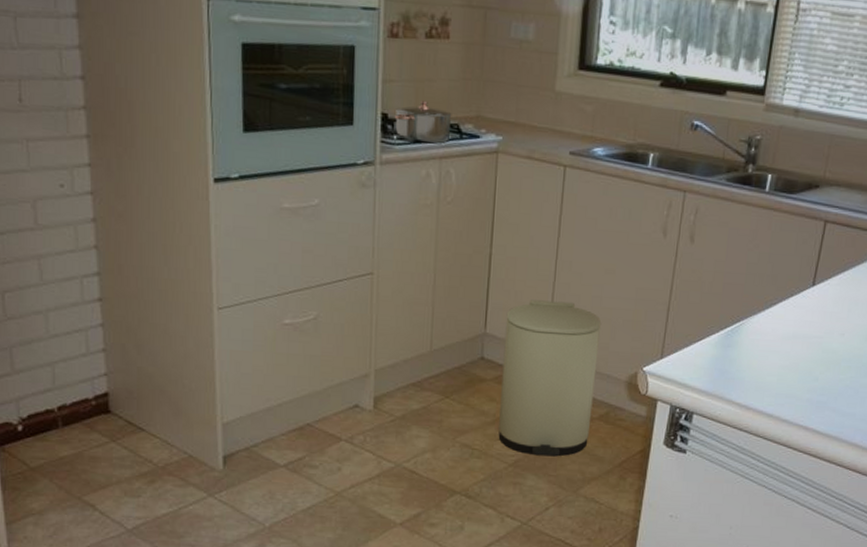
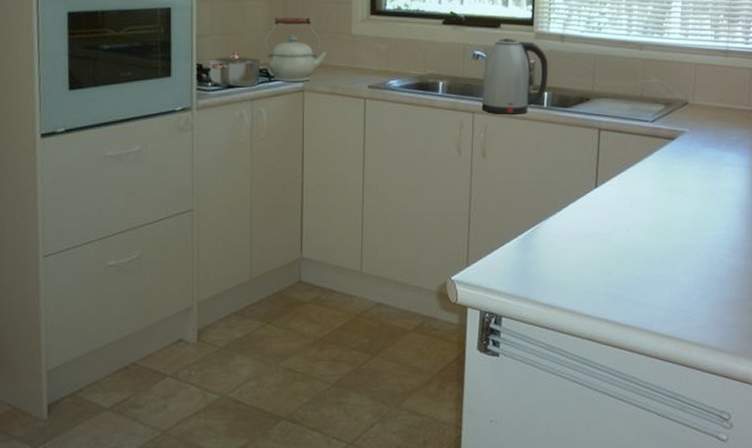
kettle: none [456,64,527,142] -> present [264,17,328,83]
pedal bin: present [498,299,602,457] -> none [320,221,409,373]
kettle: none [694,107,777,198] -> present [481,37,549,114]

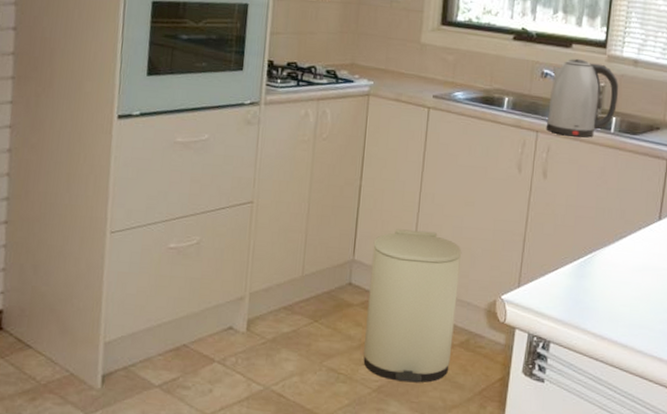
cooking pot: present [208,50,261,88] -> none [279,50,330,88]
kettle: present [264,17,328,83] -> none [334,20,396,86]
pedal bin: none [320,221,409,373] -> present [363,229,462,383]

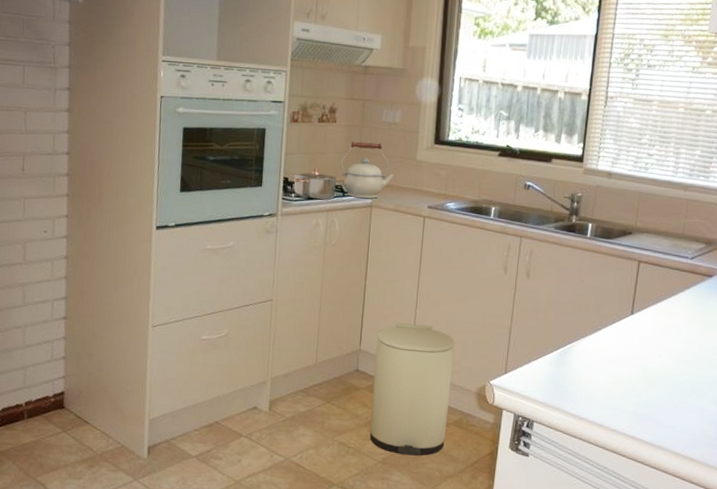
cooking pot: none [279,50,330,88] -> present [293,168,337,200]
kettle: none [334,20,396,86] -> present [340,141,395,199]
kettle: present [546,58,619,138] -> none [528,171,595,242]

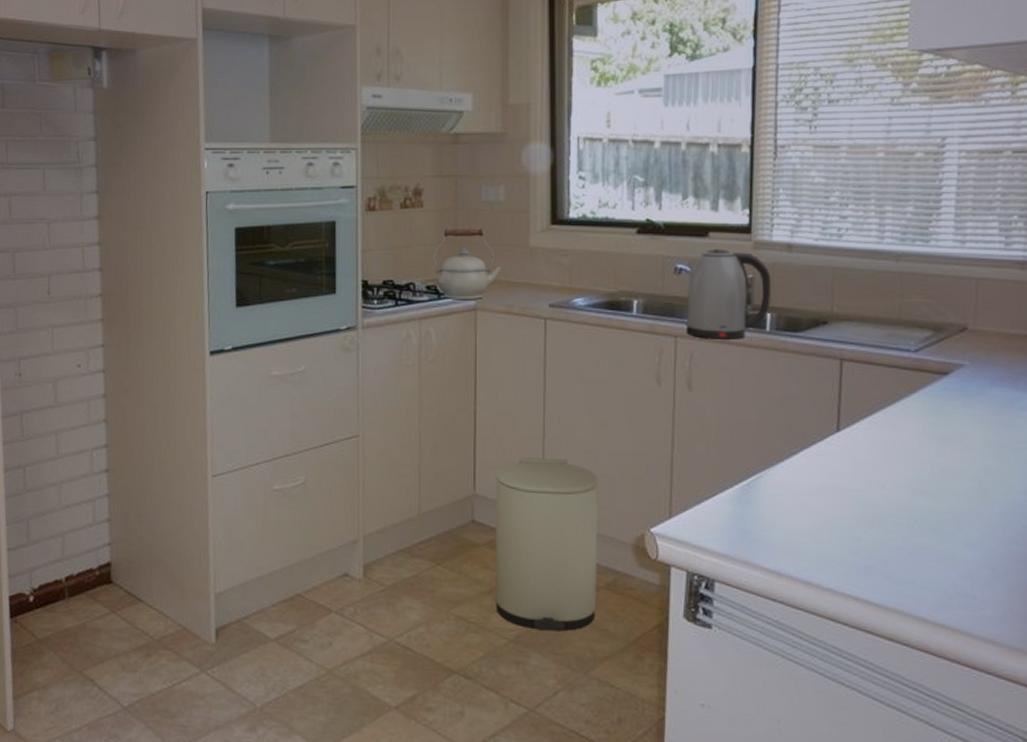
cooking pot: present [293,168,337,200] -> none [374,266,429,306]
kettle: none [528,171,595,242] -> present [685,248,772,340]

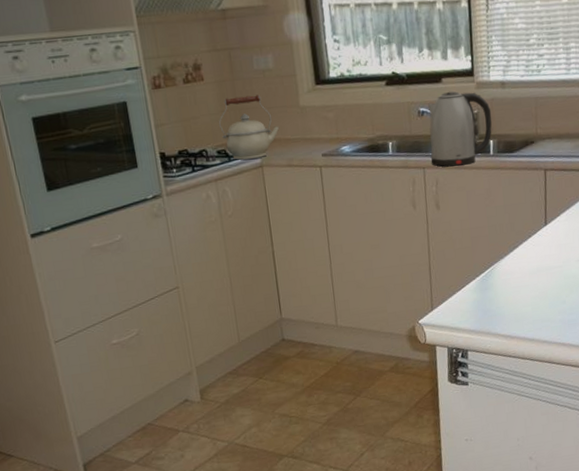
pedal bin: present [495,457,599,632] -> none [296,278,385,412]

